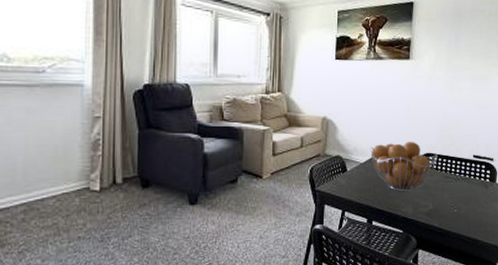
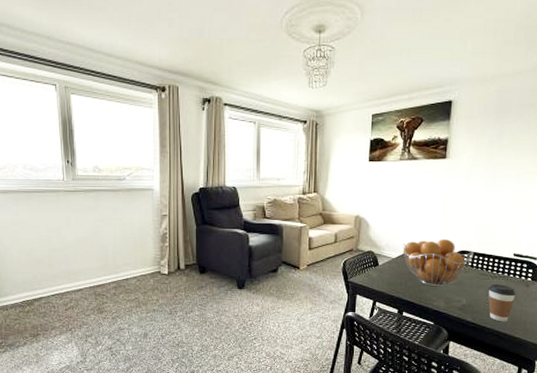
coffee cup: none [452,187,477,226] -> present [488,284,516,322]

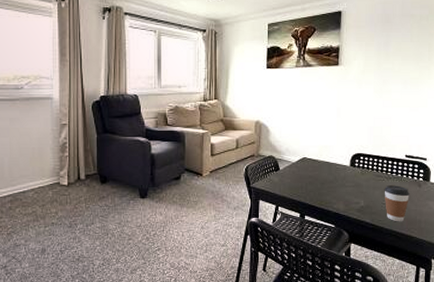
fruit basket: present [402,238,473,287] -> none [301,142,368,190]

